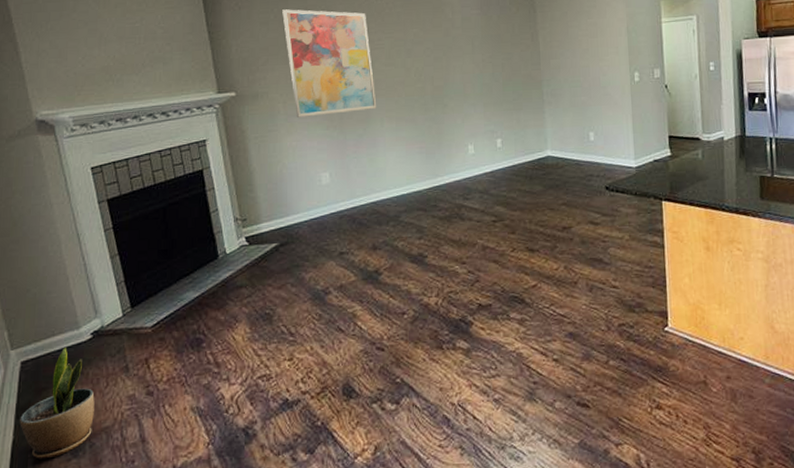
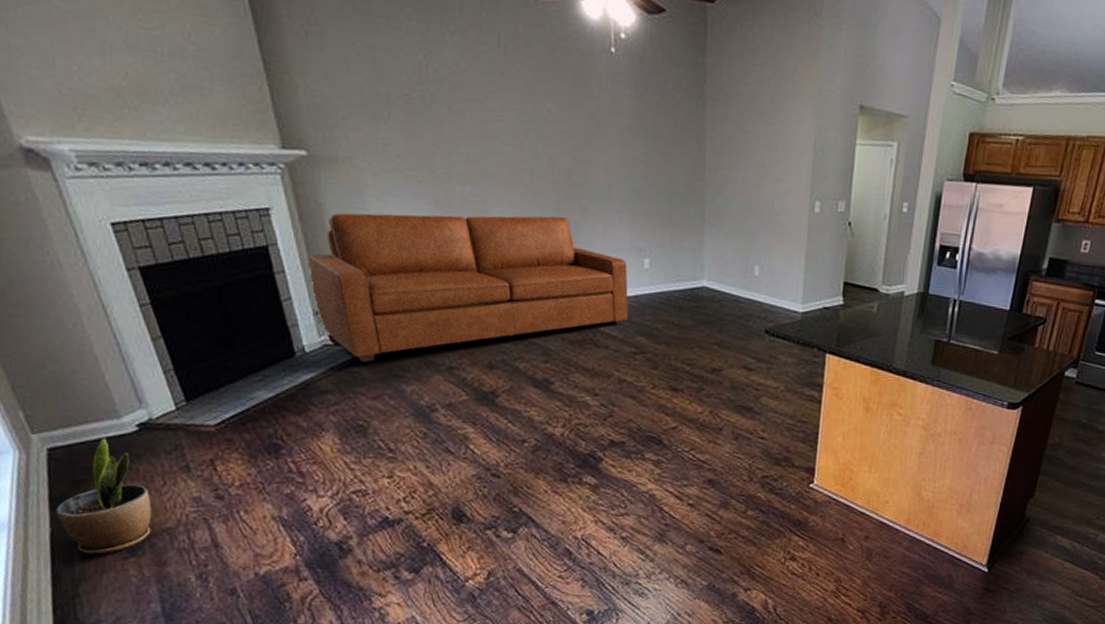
sofa: none [232,114,487,257] -> present [308,213,629,362]
wall art: present [282,9,377,118] -> none [368,45,496,200]

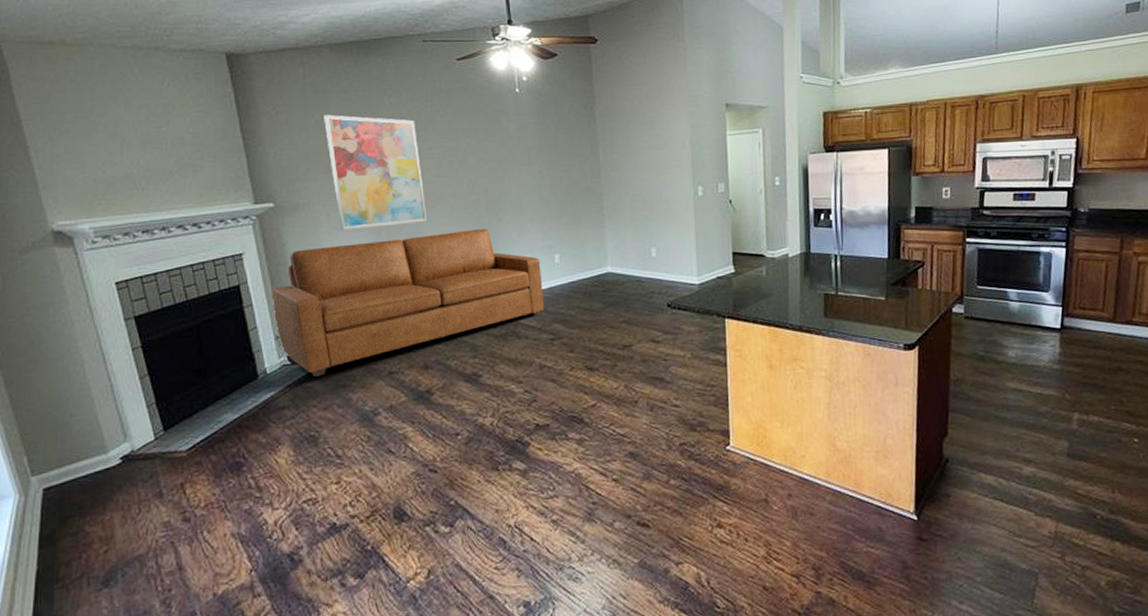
potted plant: present [56,438,152,555] -> none [44,473,126,590]
wall art: none [368,45,496,200] -> present [324,115,427,230]

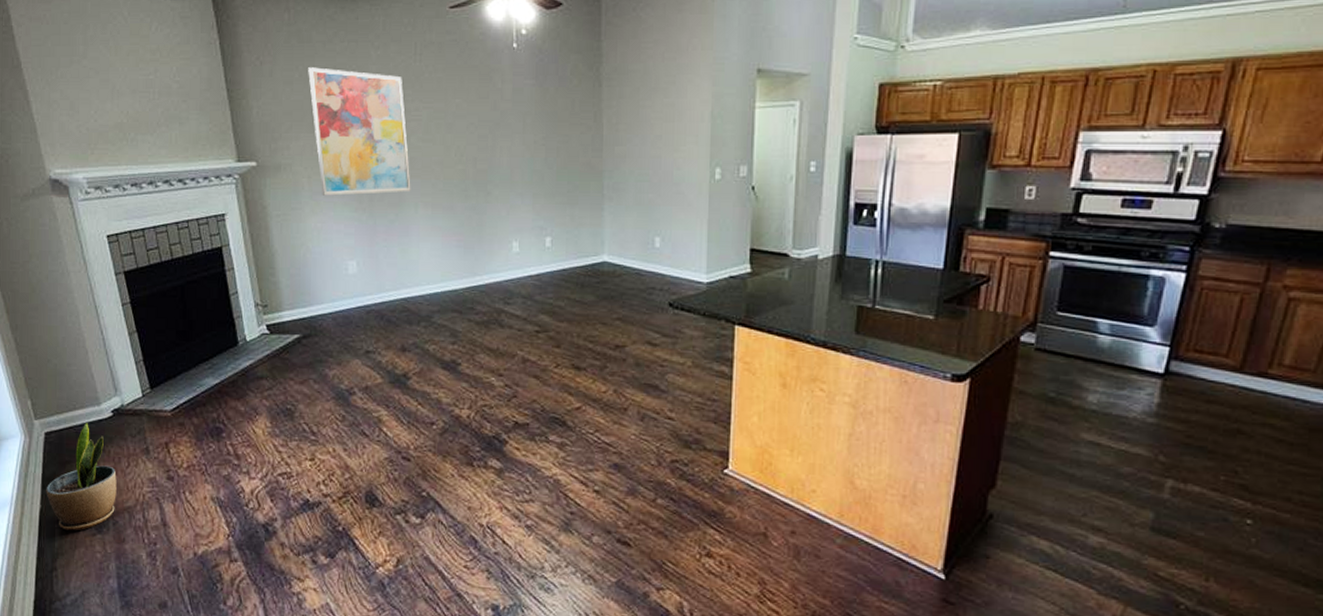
potted plant: none [44,473,126,590] -> present [46,423,117,531]
sofa: present [272,228,545,377] -> none [252,202,532,349]

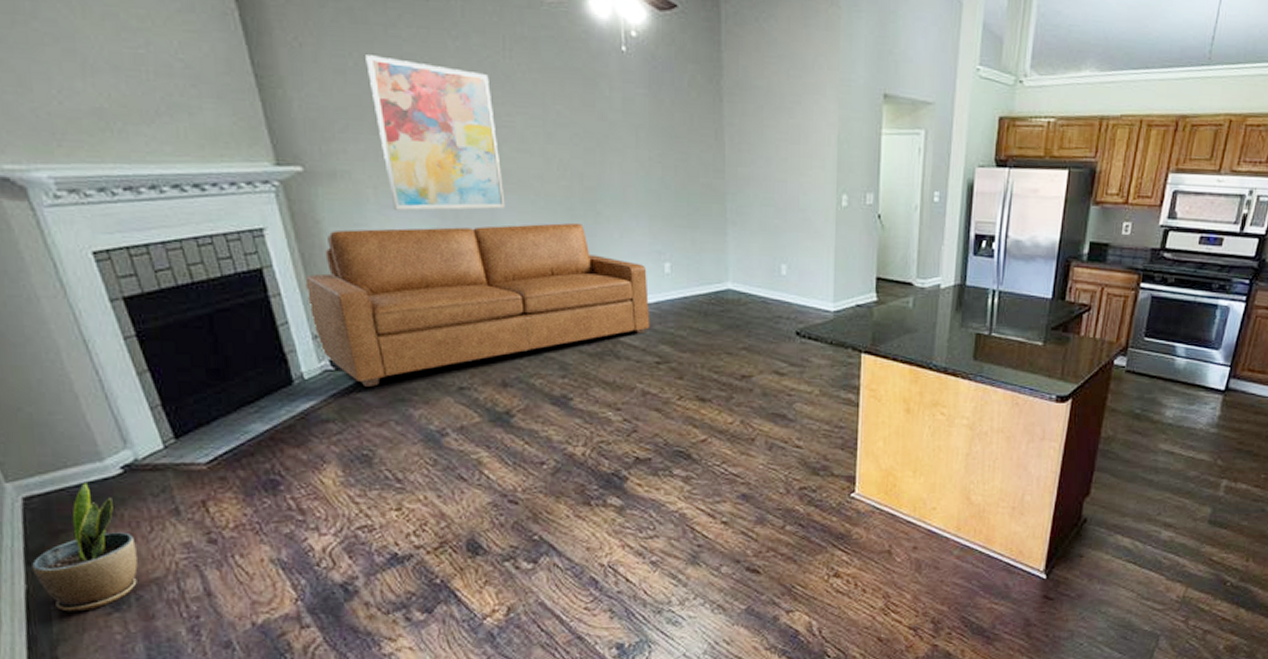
sofa: none [252,202,532,349] -> present [305,222,650,387]

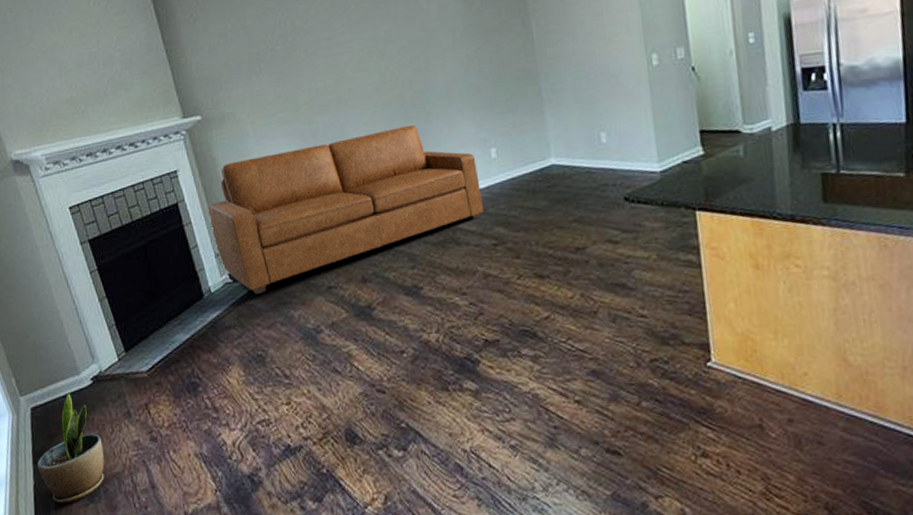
wall art: present [365,55,506,211] -> none [239,12,352,139]

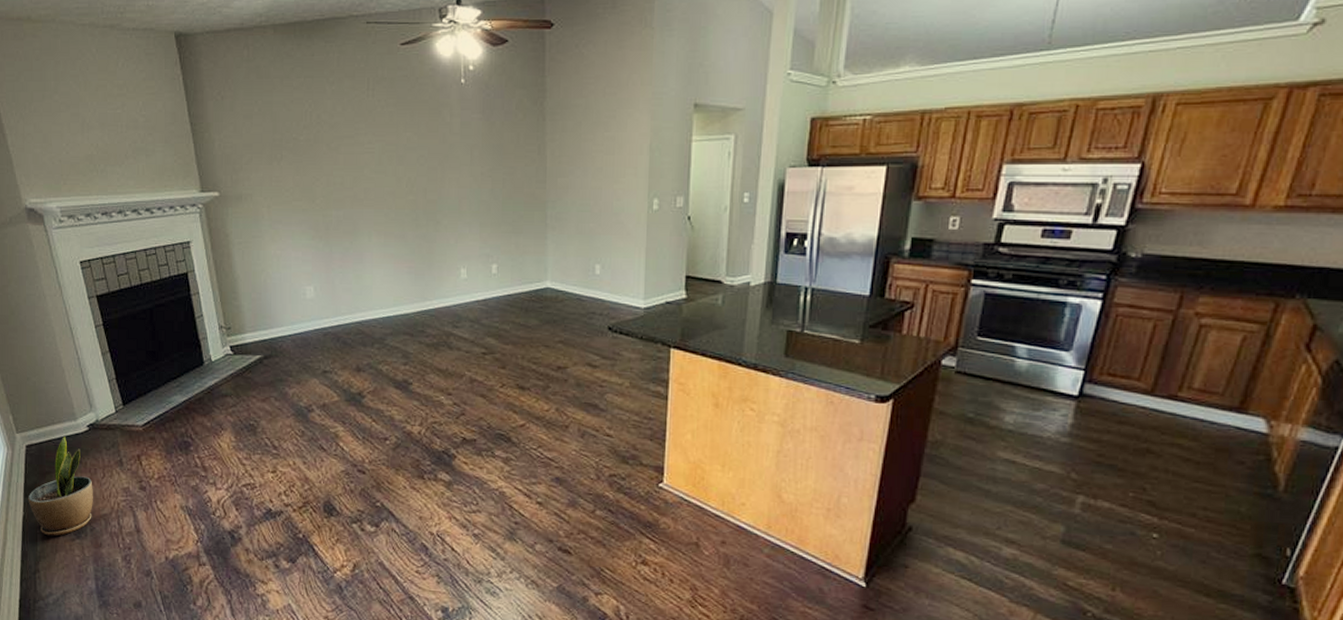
sofa: present [208,124,485,294] -> none [216,231,479,368]

